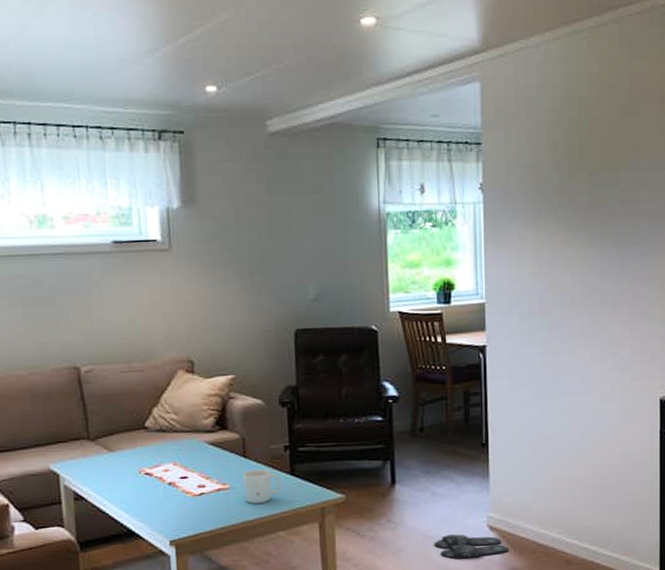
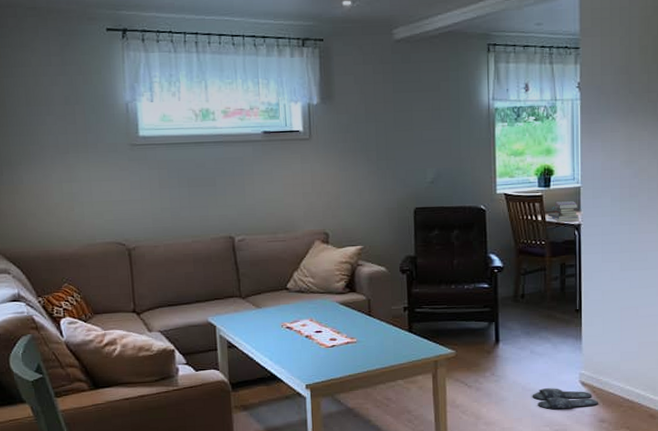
mug: present [242,469,281,504] -> none [367,326,400,356]
books: none [448,319,485,344] -> present [547,201,580,223]

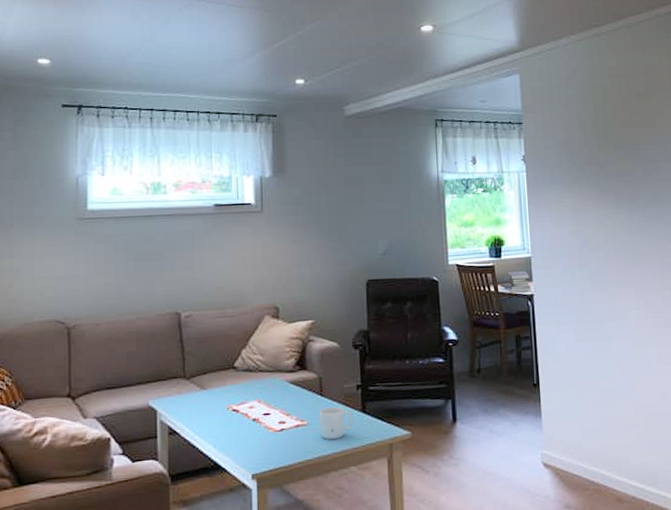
mug: none [367,326,400,356] -> present [318,406,353,440]
slippers: present [532,388,598,410] -> none [493,471,563,496]

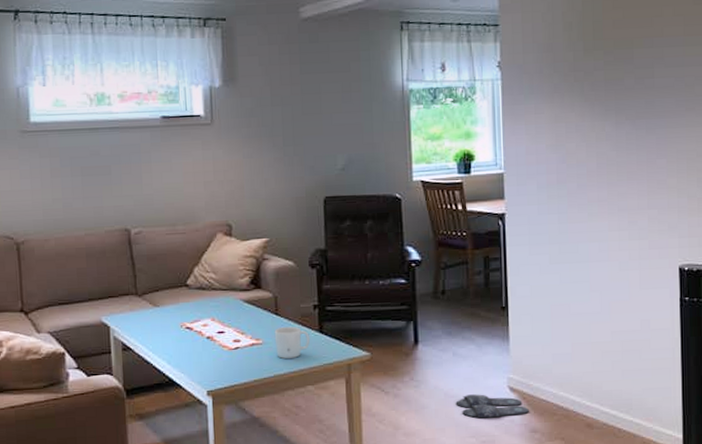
slippers: none [493,471,563,496] -> present [455,394,529,419]
books: present [500,271,532,293] -> none [468,188,504,212]

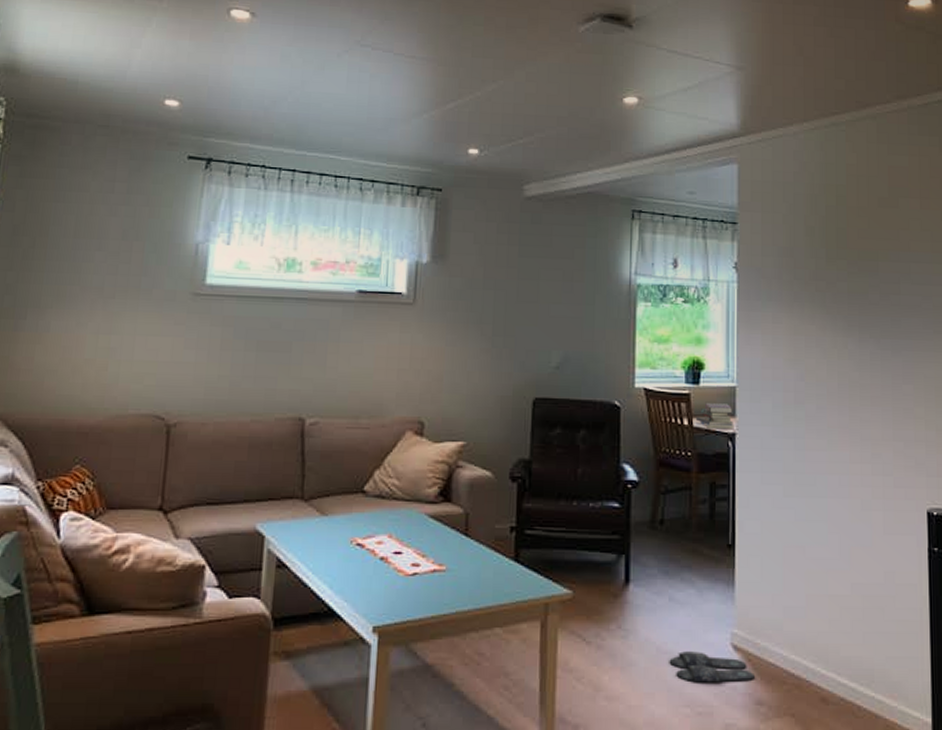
mug: present [274,326,310,359] -> none [460,550,503,591]
books: none [468,188,504,212] -> present [695,403,734,430]

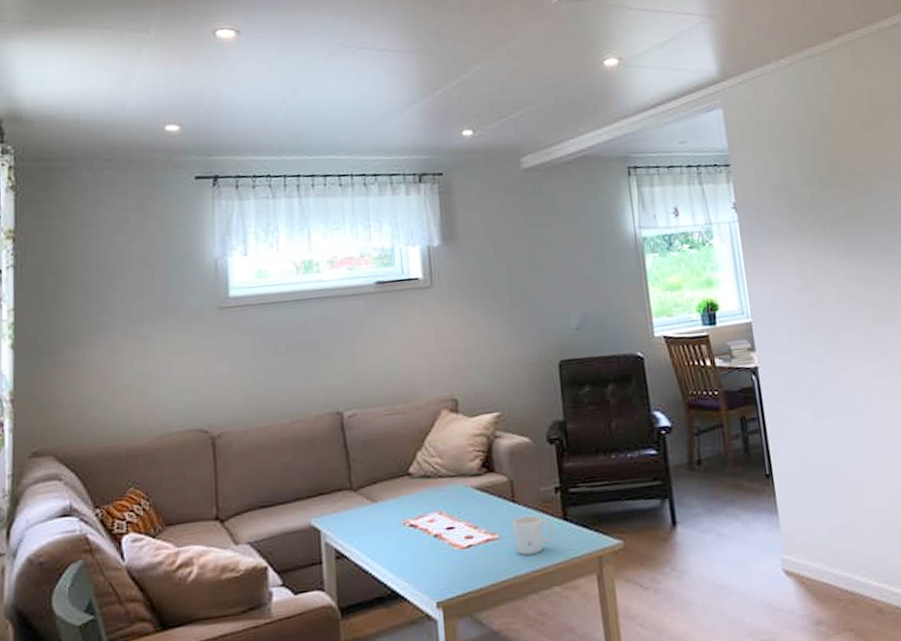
mug: none [460,550,503,591] -> present [511,514,553,555]
slippers: present [669,651,754,683] -> none [725,581,810,613]

